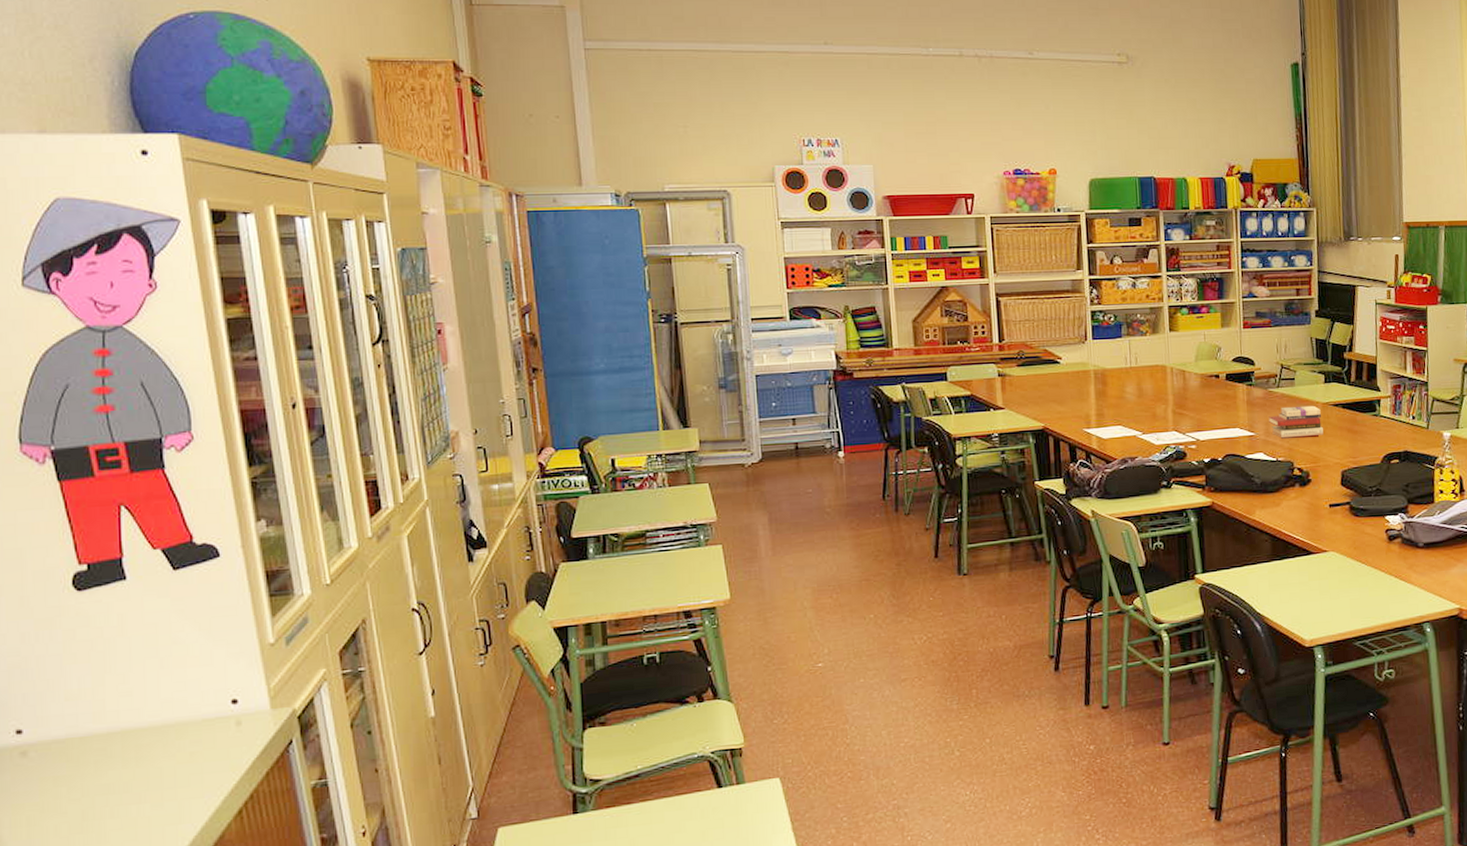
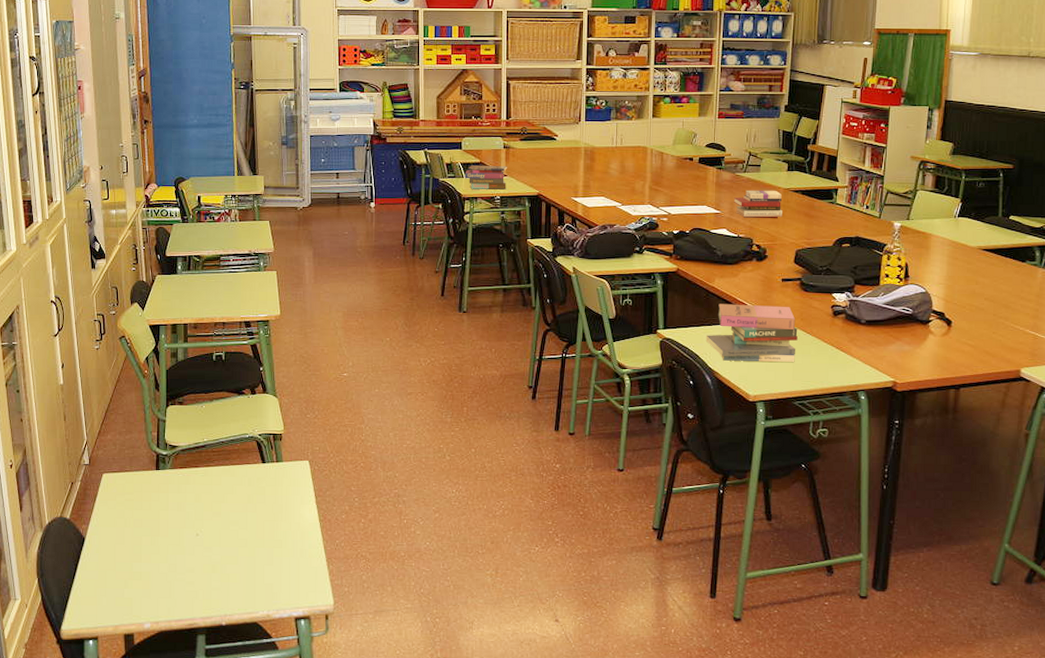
books: none [954,397,1005,427] -> present [465,165,508,190]
books: none [1250,535,1353,603] -> present [705,304,798,363]

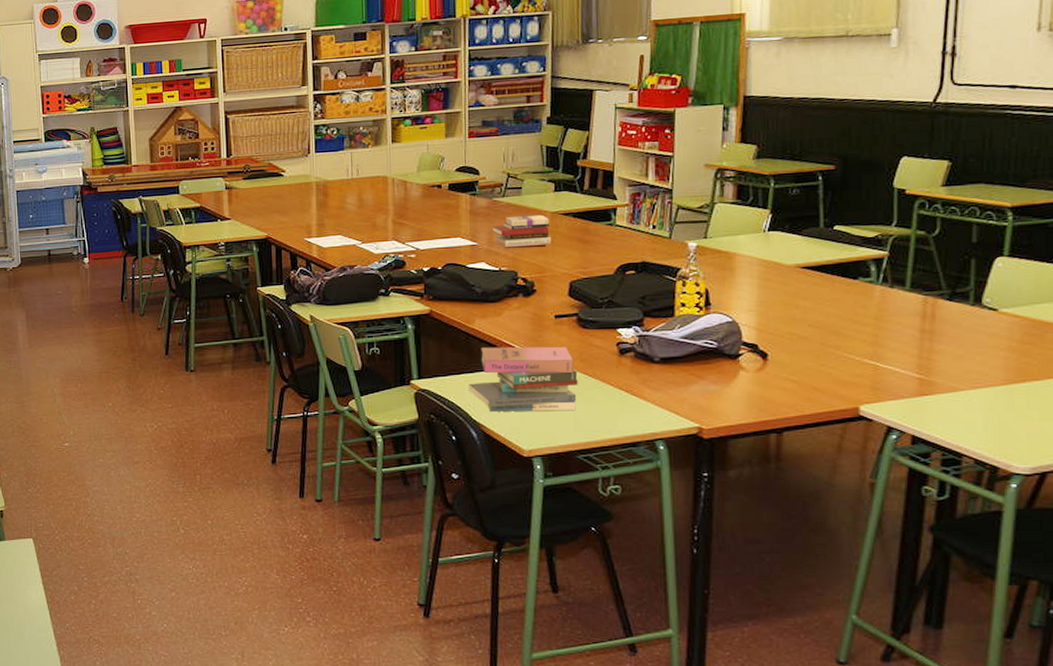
books: present [465,165,508,190] -> none [185,209,231,237]

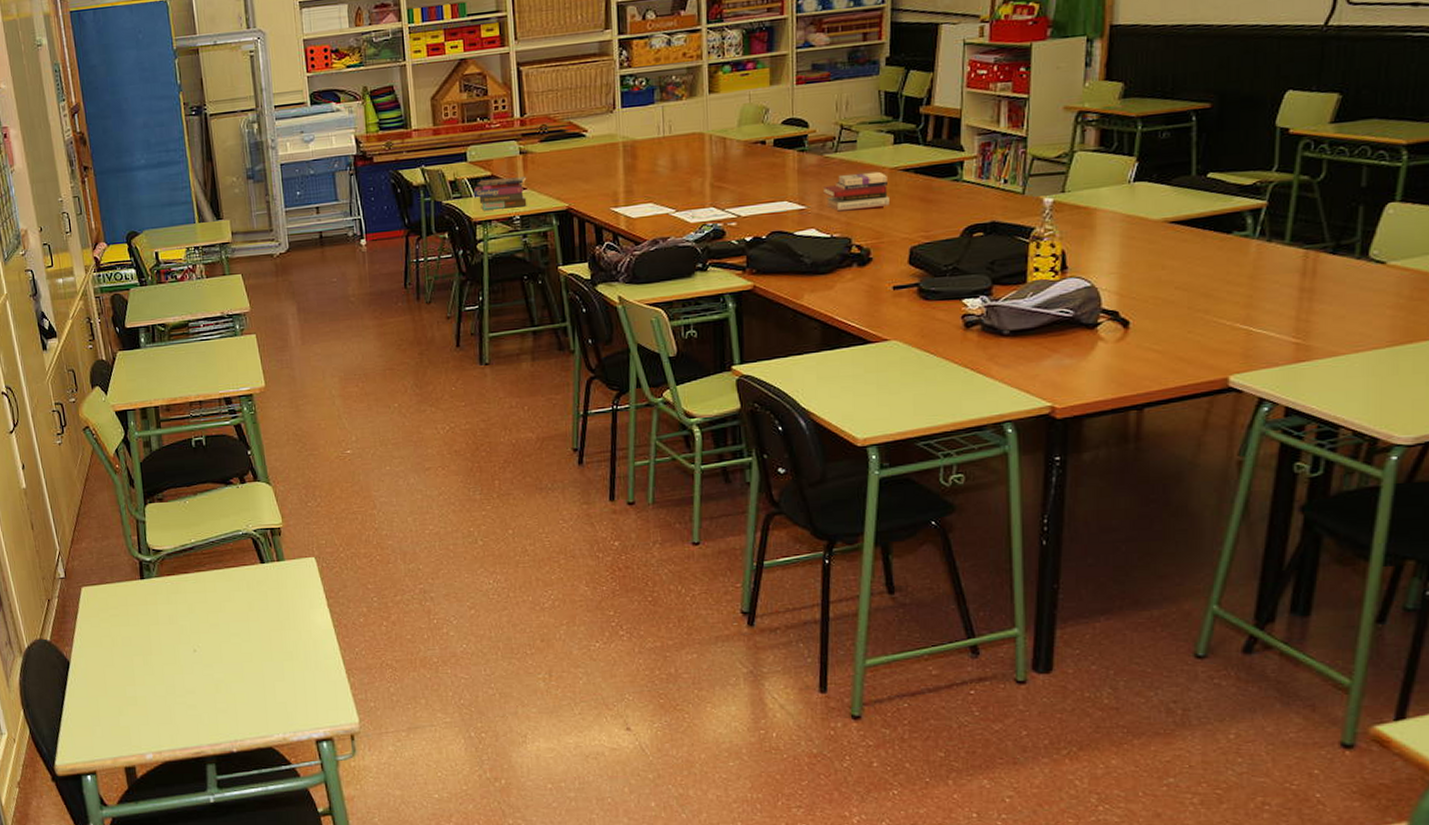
books: none [185,209,231,237] -> present [474,176,527,210]
books: present [468,346,578,412] -> none [795,321,918,398]

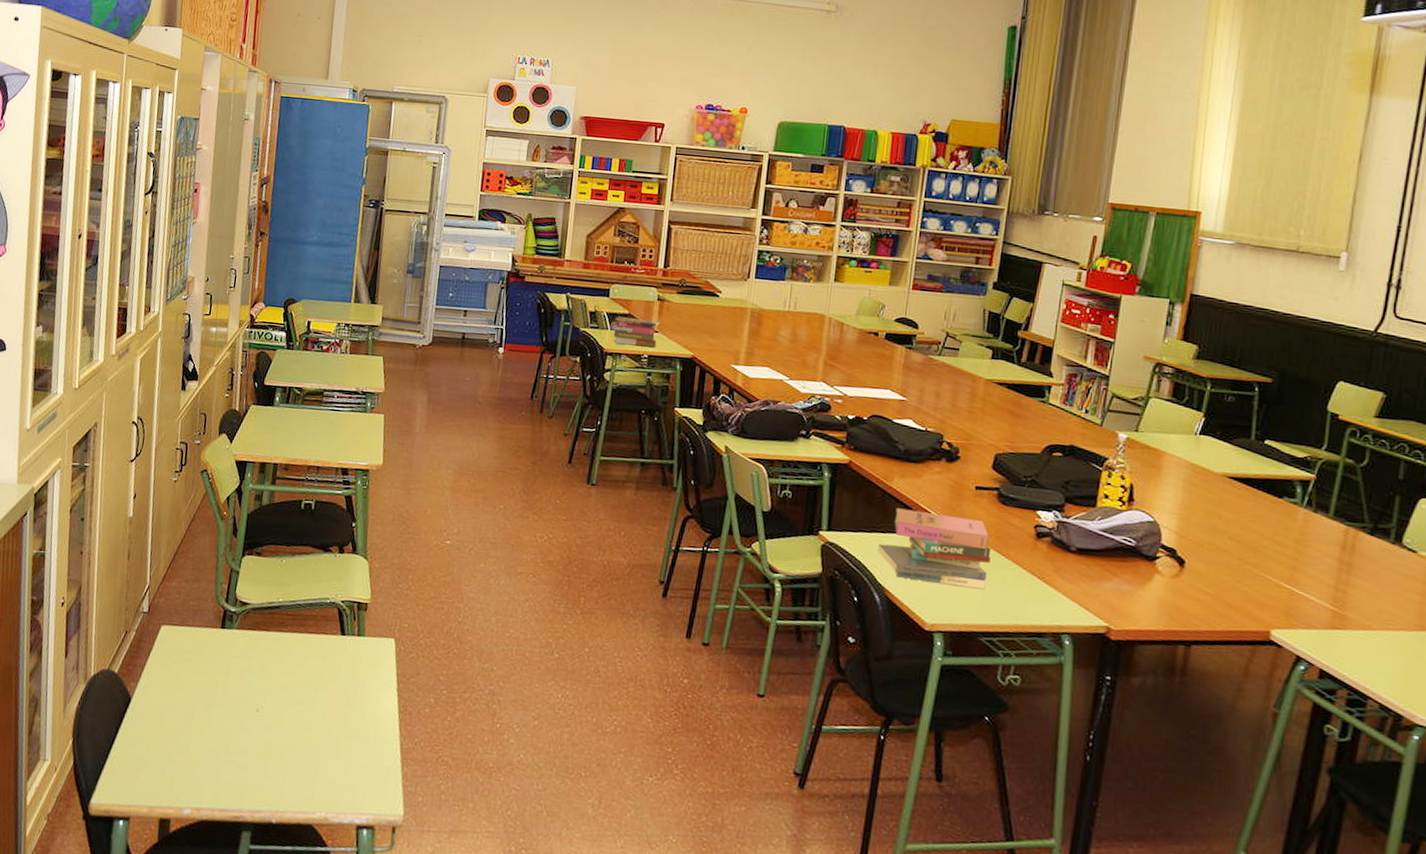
books: none [795,321,918,398] -> present [877,508,991,590]
books: present [823,171,889,213] -> none [924,376,983,415]

